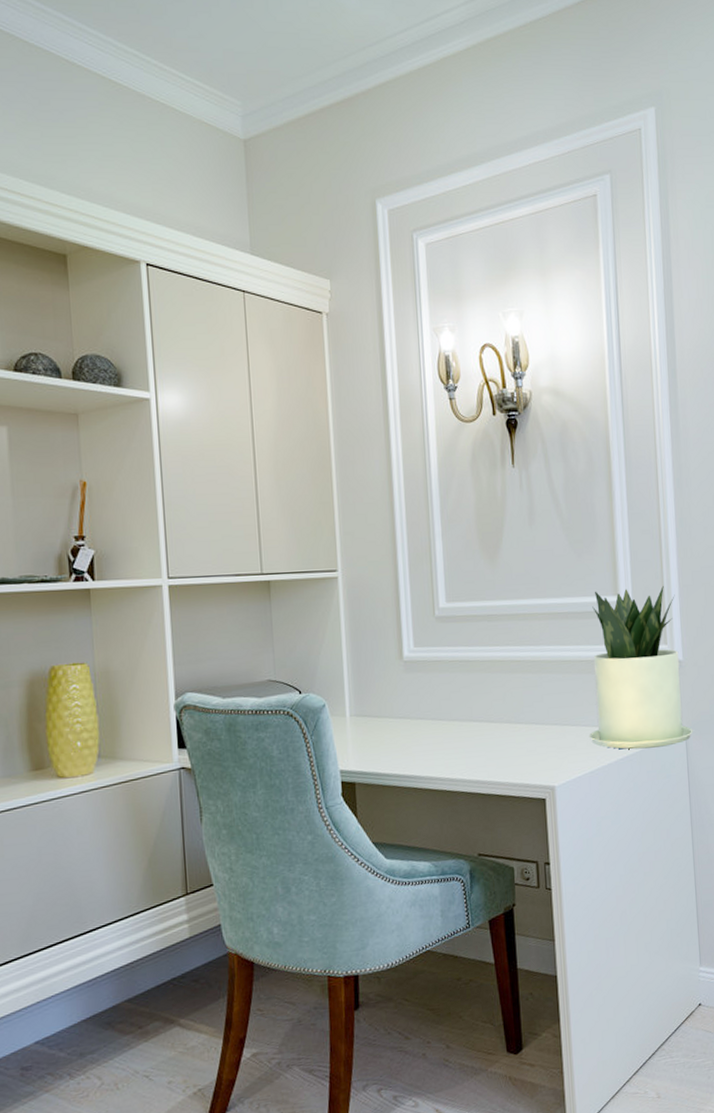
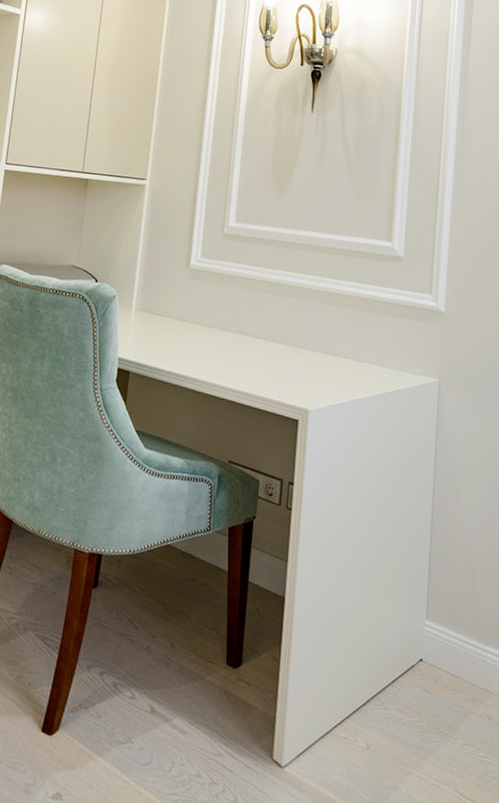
planter: present [589,585,693,750] -> none [347,234,447,392]

